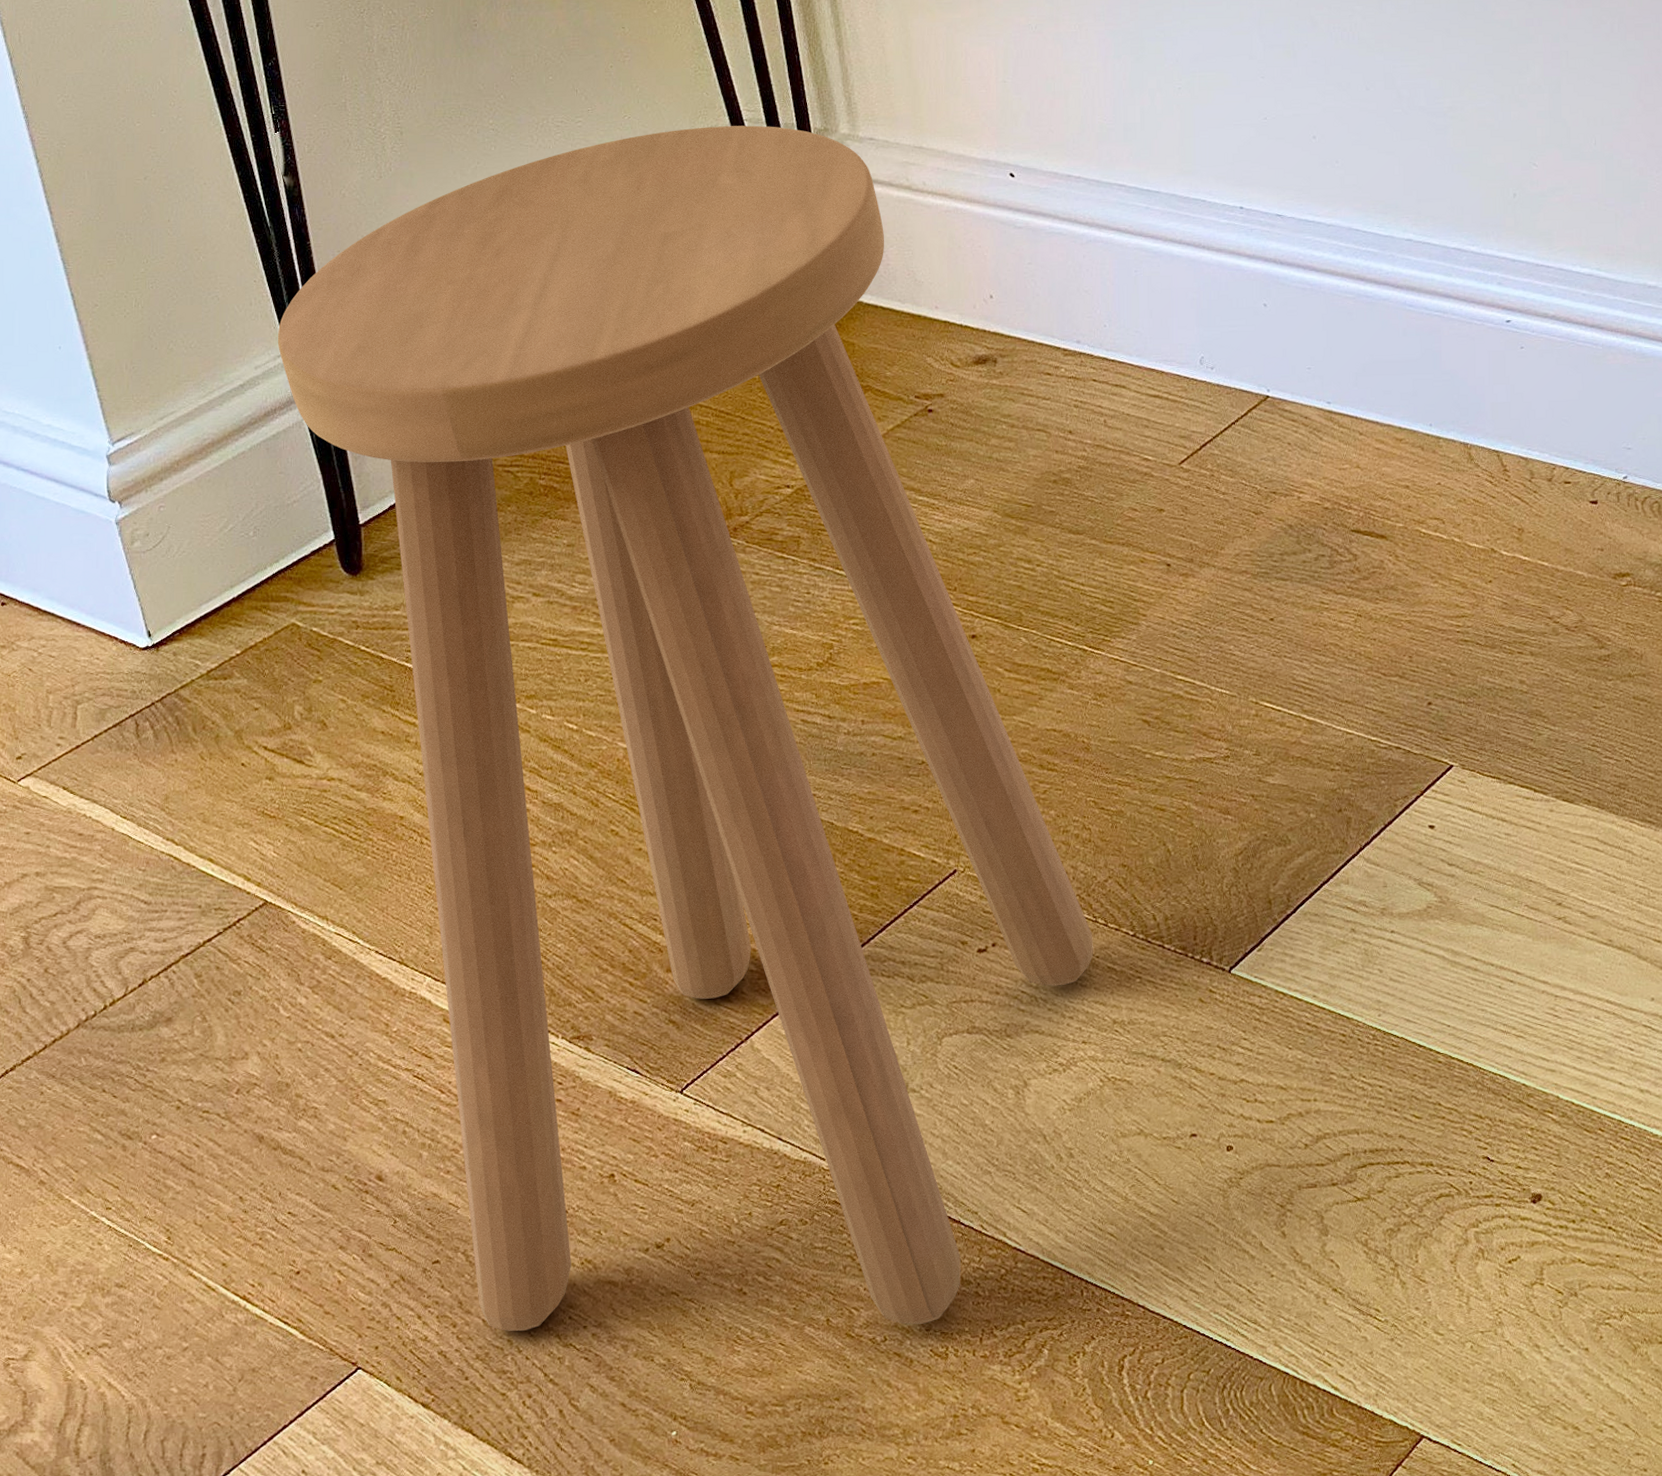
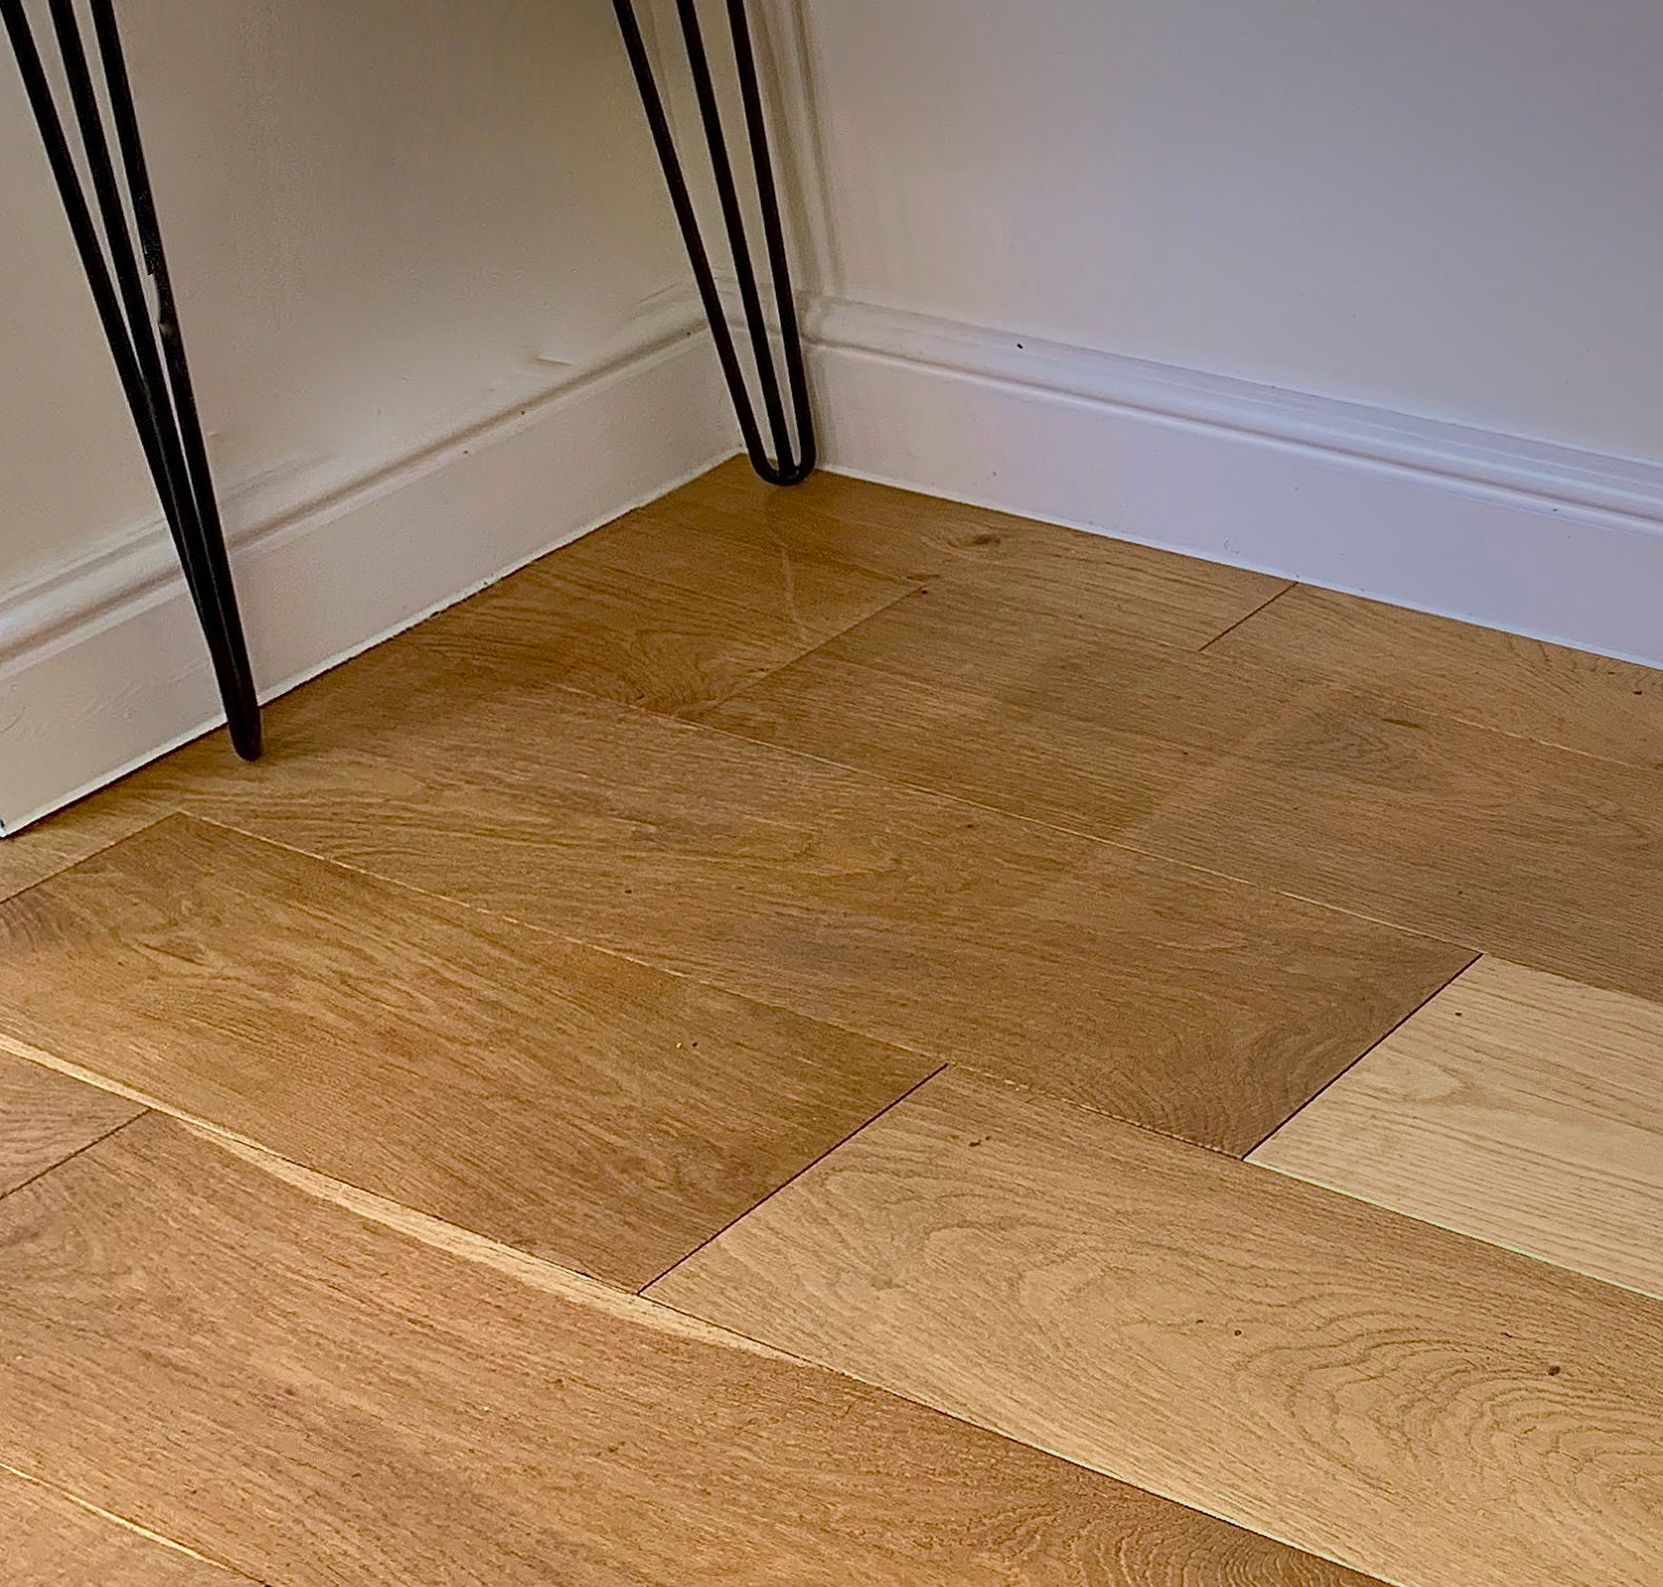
stool: present [277,125,1093,1332] -> none [154,284,1096,1542]

